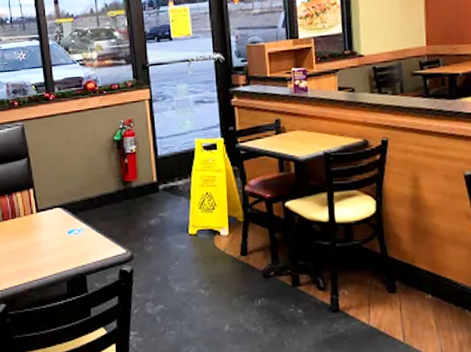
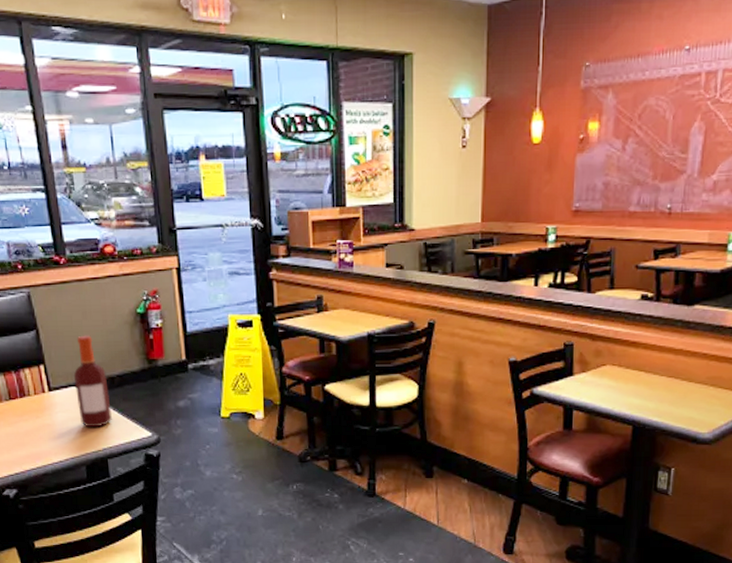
bottle: none [58,161,91,245] -> present [73,335,112,428]

